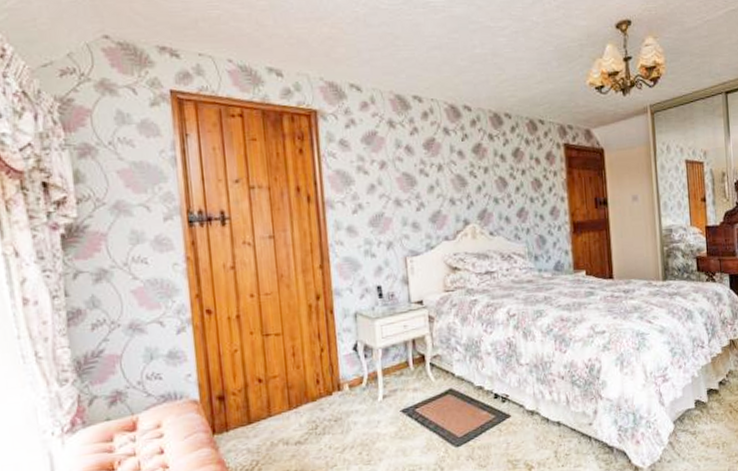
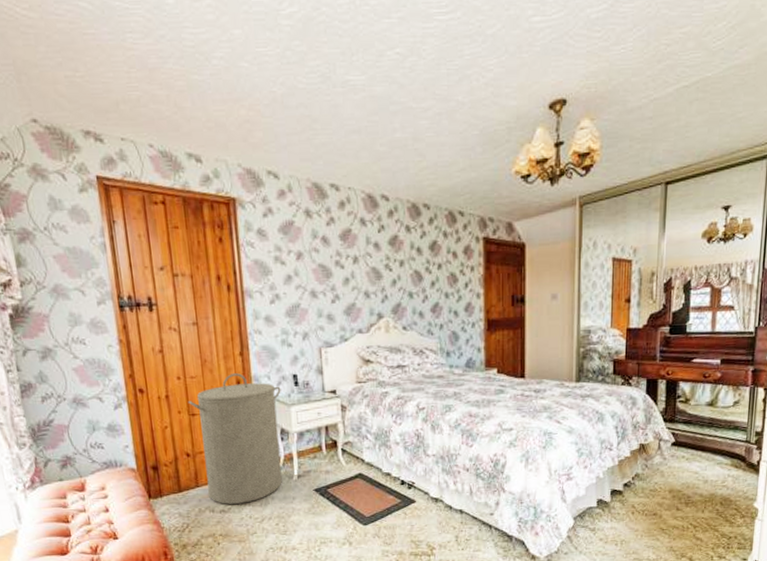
laundry hamper: none [261,287,366,435] -> present [187,373,282,505]

